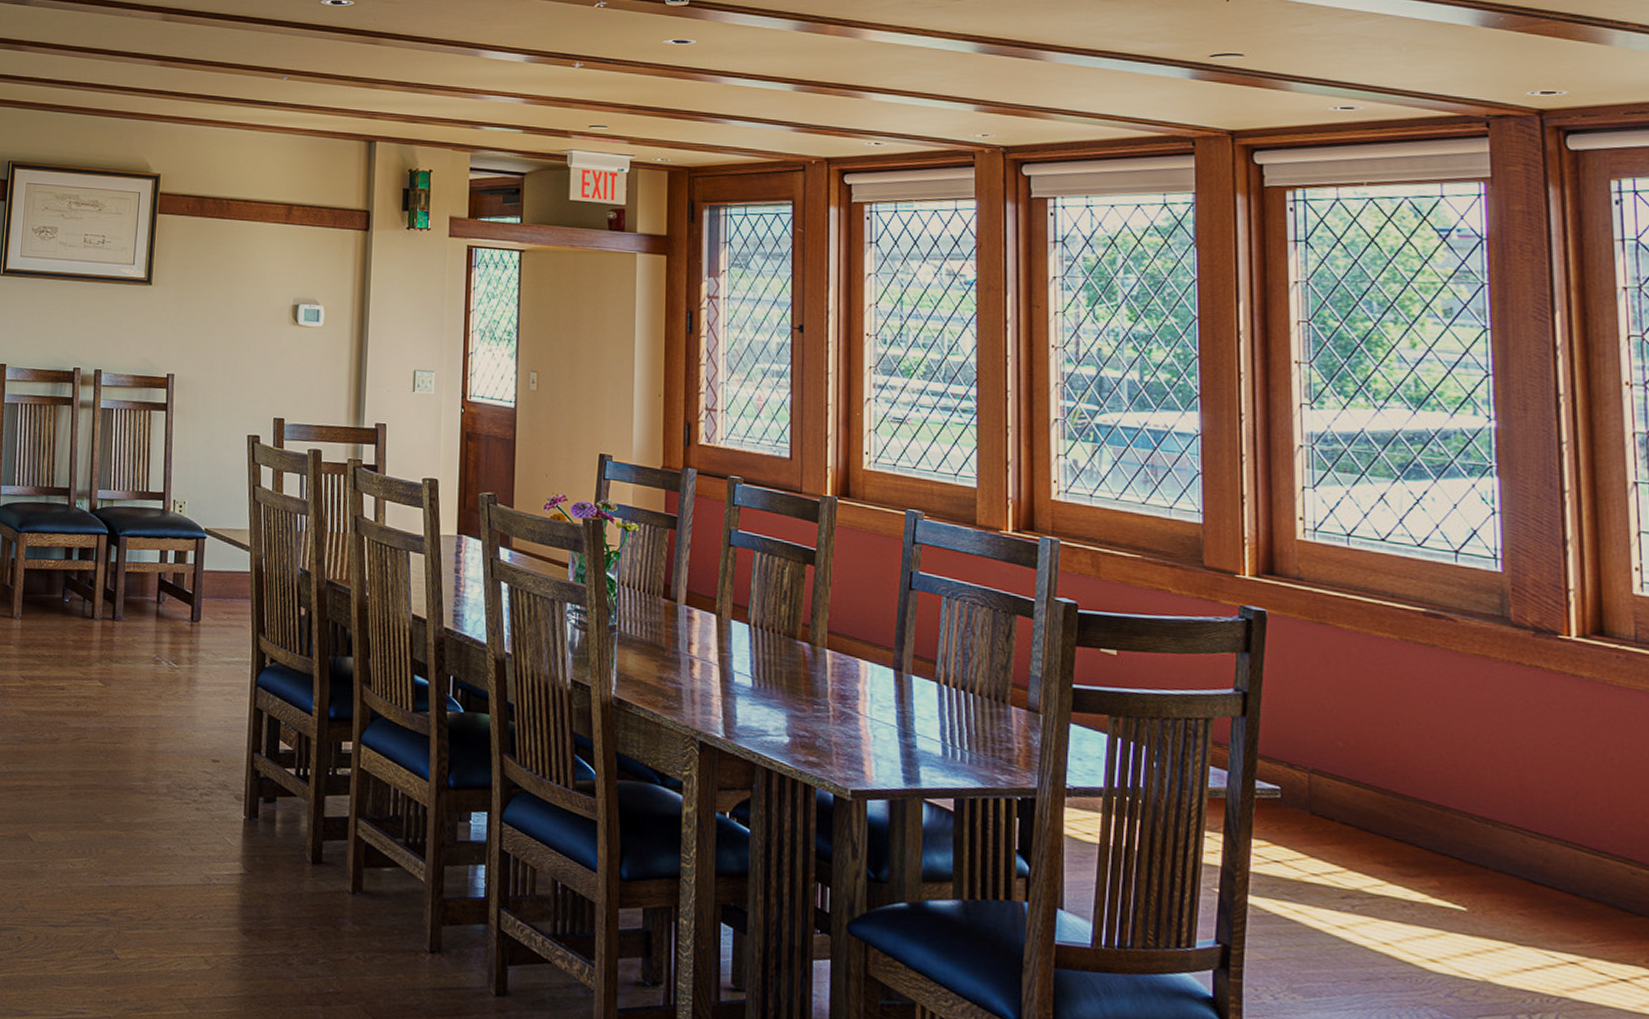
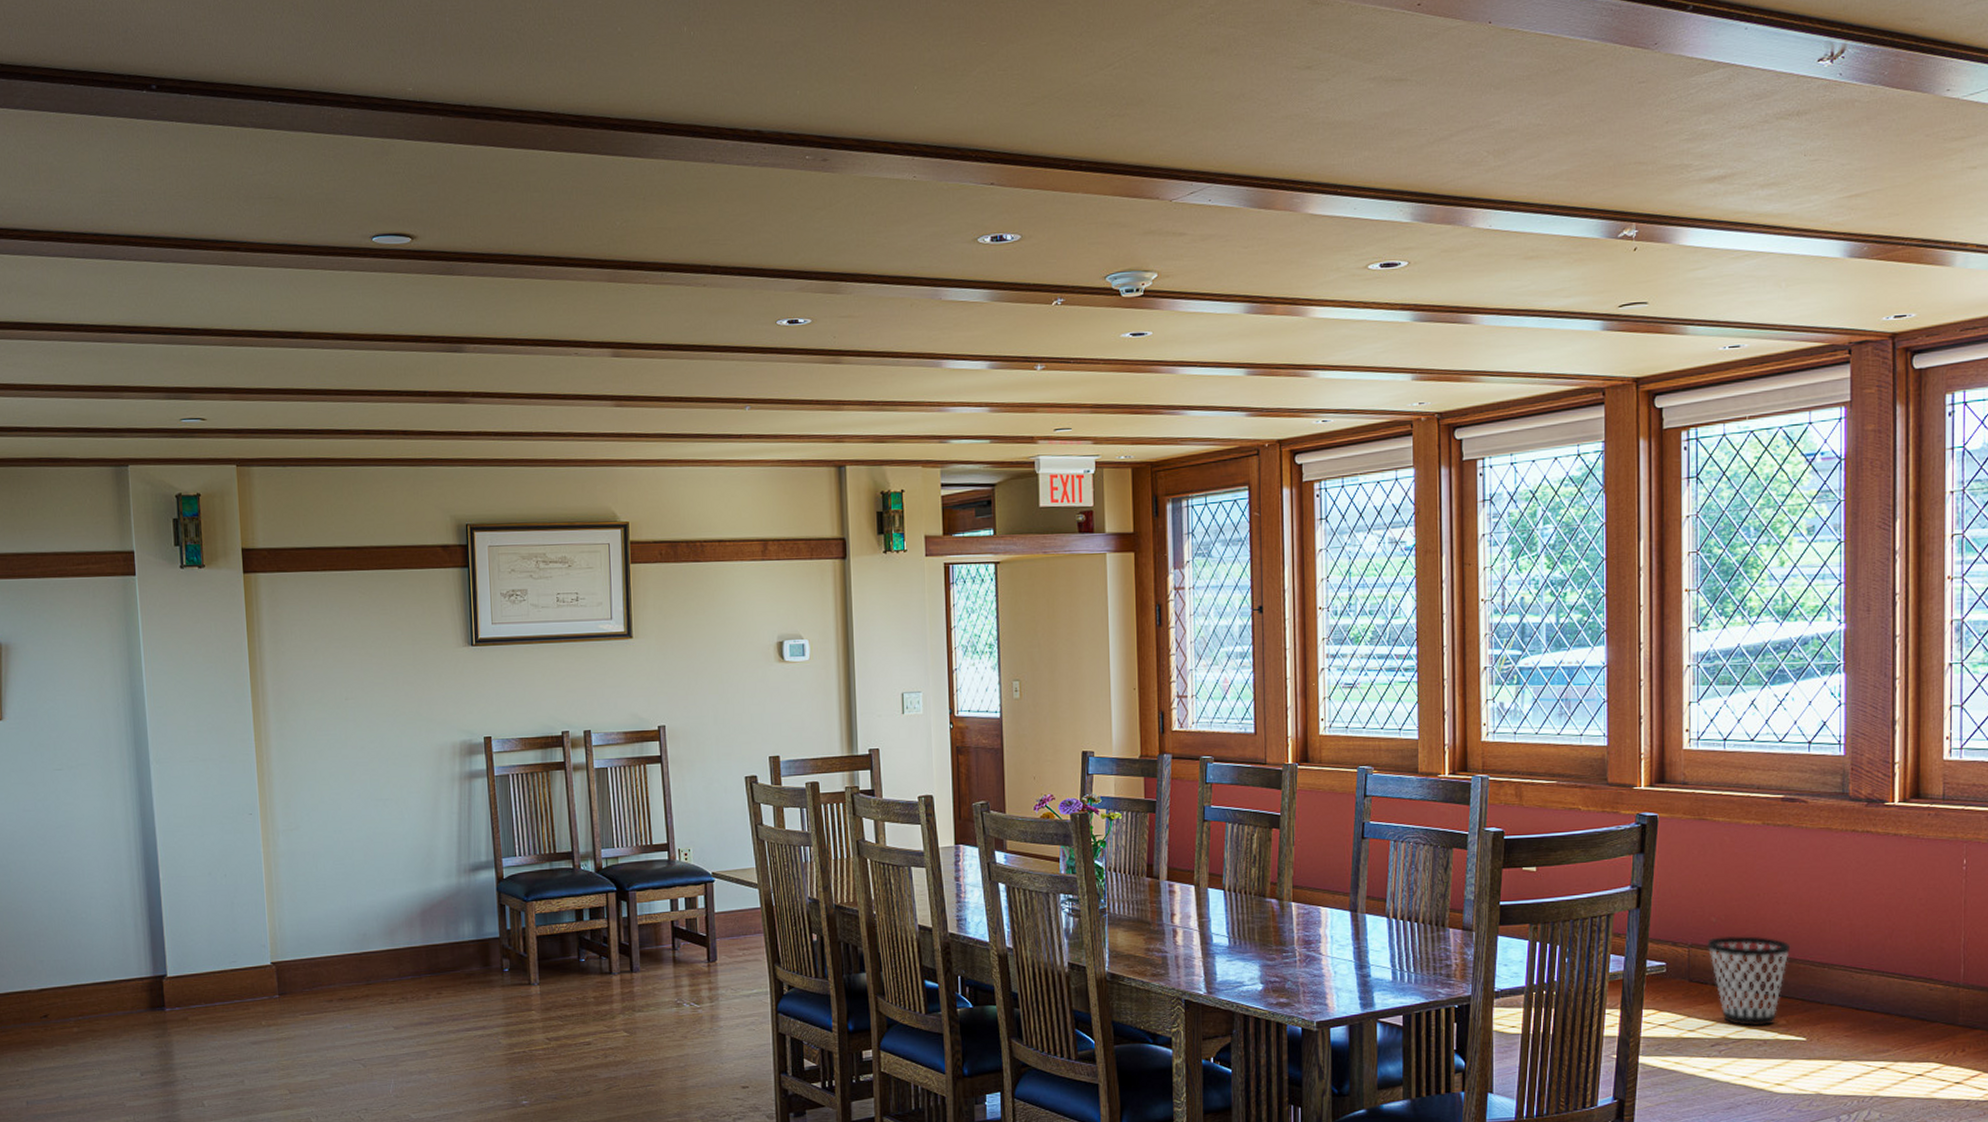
wastebasket: none [1332,766,1442,884] -> present [1707,935,1791,1027]

